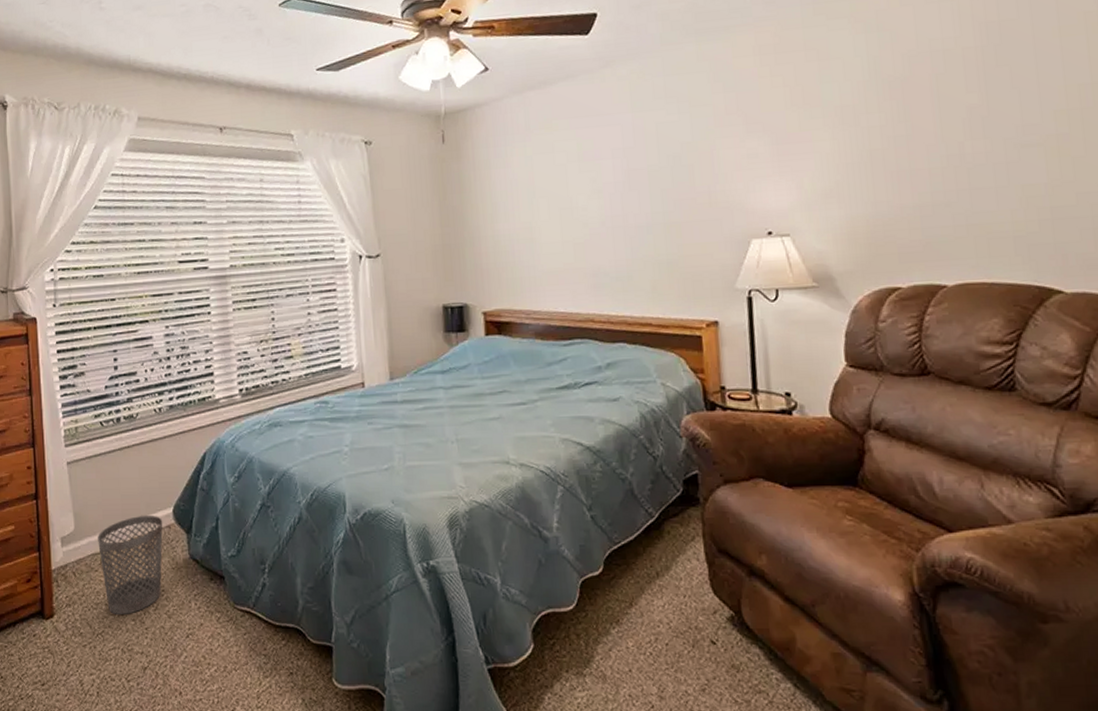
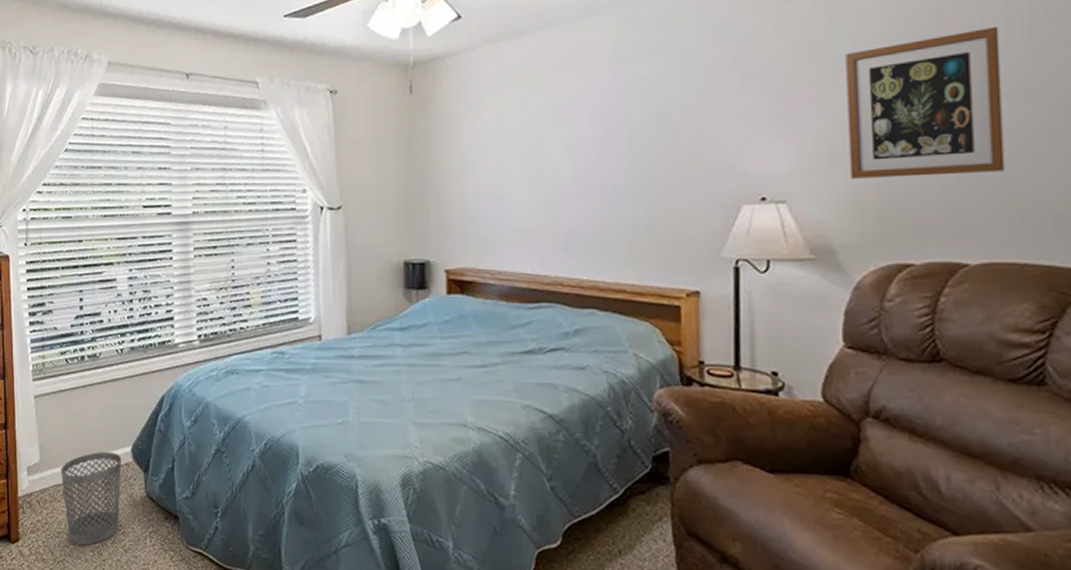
wall art: none [833,73,972,212] -> present [845,26,1005,179]

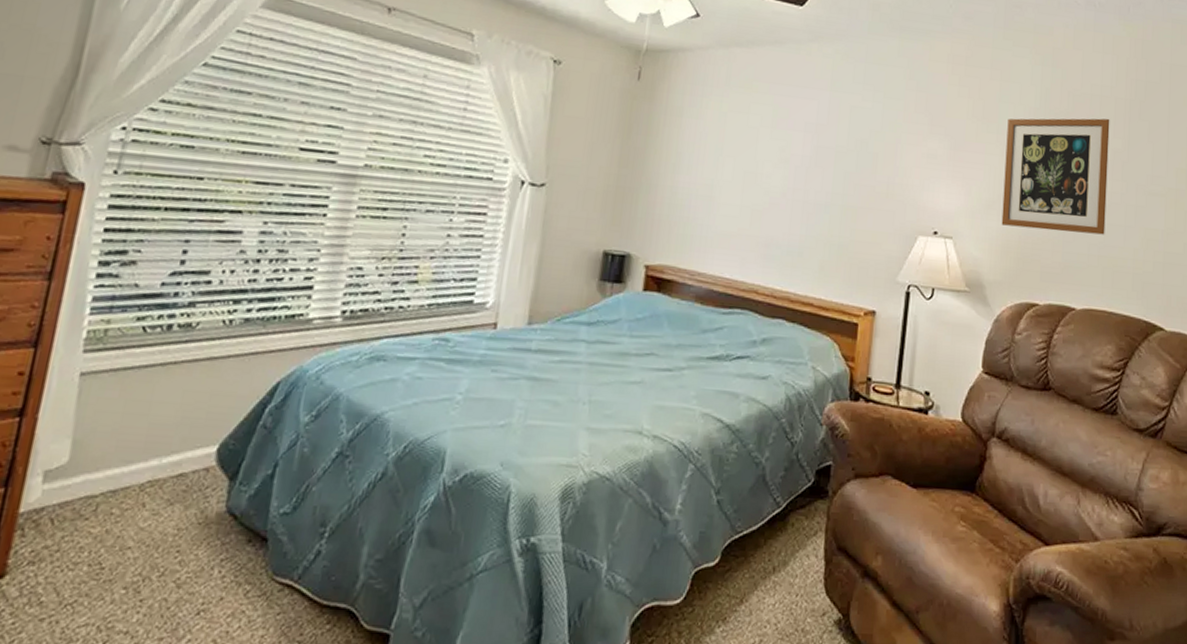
wastebasket: present [61,451,122,545] -> none [91,451,200,580]

